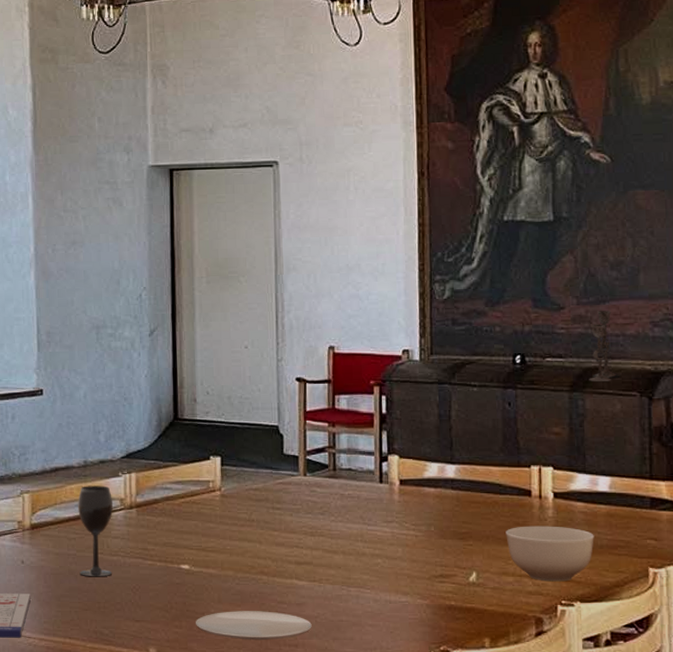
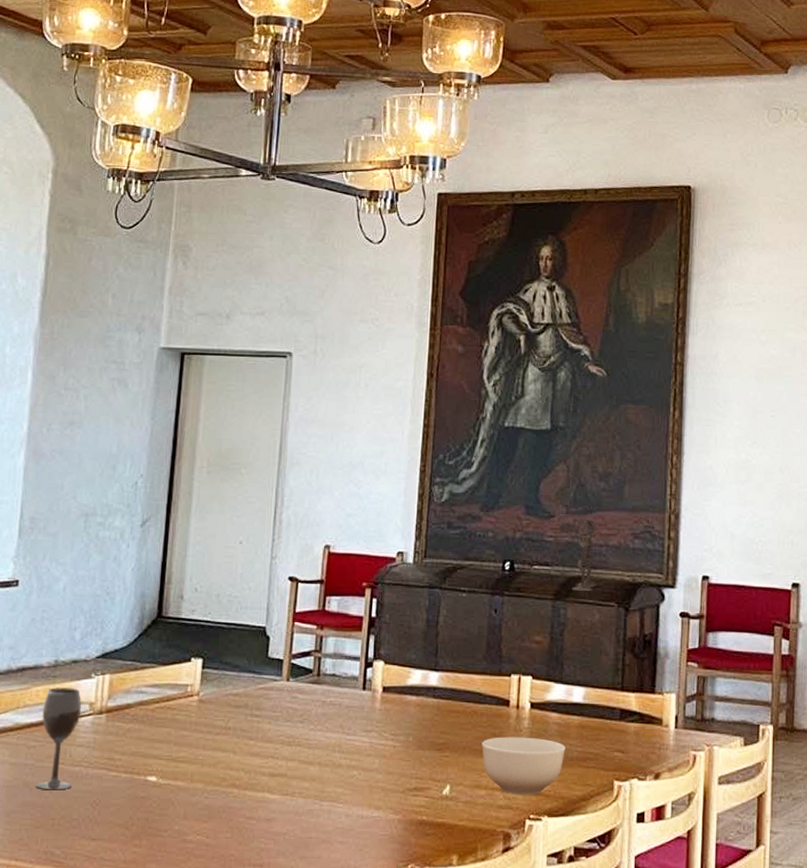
plate: present [196,611,312,640] -> none [157,827,280,860]

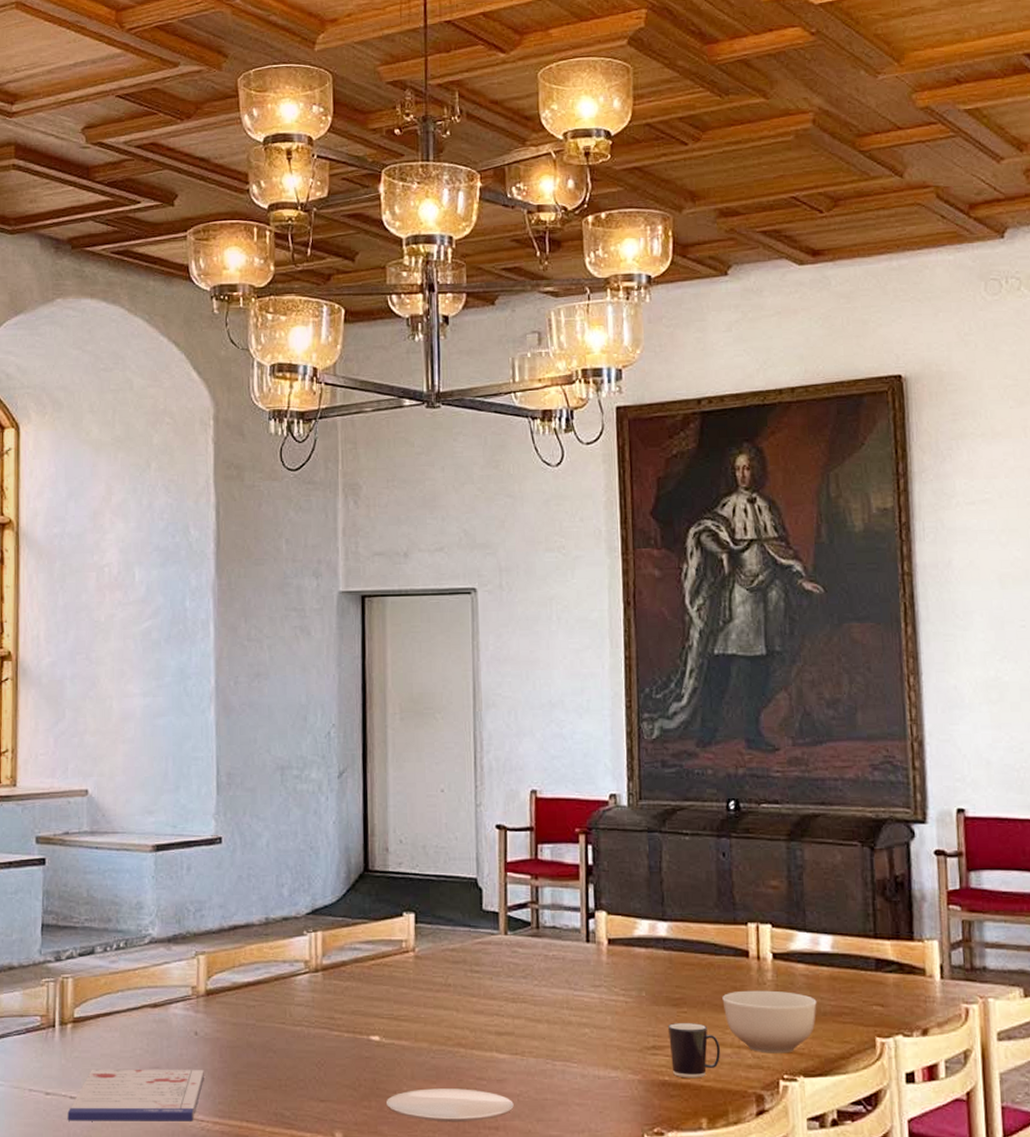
wine glass: present [35,687,82,790] -> none [258,946,296,1051]
plate: none [157,827,280,860] -> present [387,1088,514,1123]
mug: none [429,766,476,818] -> present [667,1023,721,1078]
candlestick: present [572,520,601,592] -> none [807,752,840,831]

